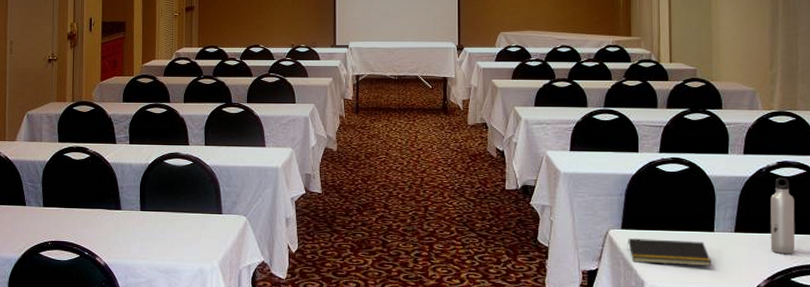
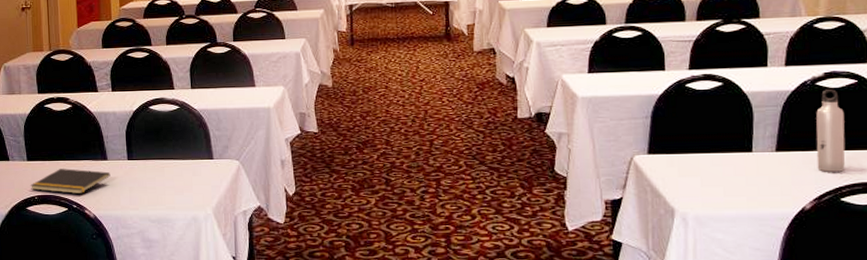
notepad: none [44,216,123,242] -> present [30,168,111,195]
notepad: present [627,238,712,266] -> none [654,163,750,190]

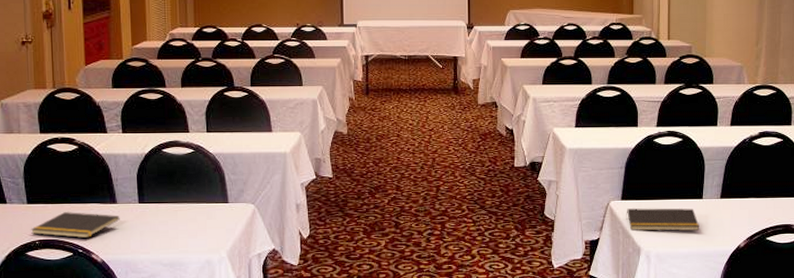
notepad: none [654,163,750,190] -> present [626,208,700,231]
water bottle: present [816,89,846,172] -> none [750,146,772,216]

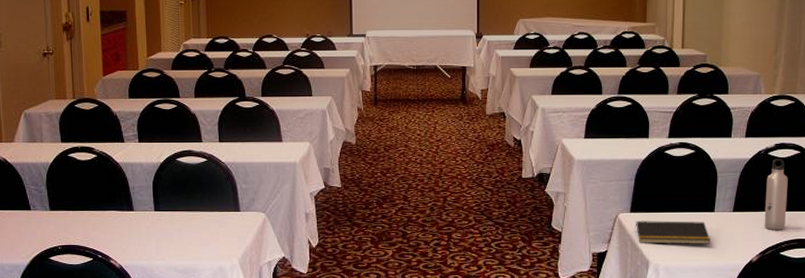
notepad: present [30,212,120,239] -> none [53,219,137,245]
water bottle: none [750,146,772,216] -> present [764,159,788,230]

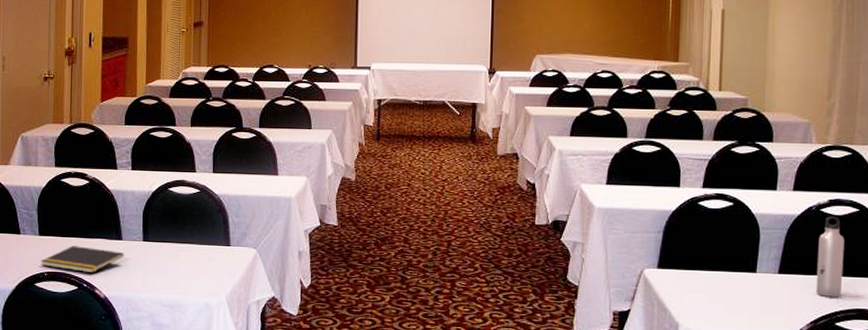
notepad: none [53,219,137,245] -> present [40,246,124,274]
notepad: present [635,221,711,244] -> none [662,278,752,309]

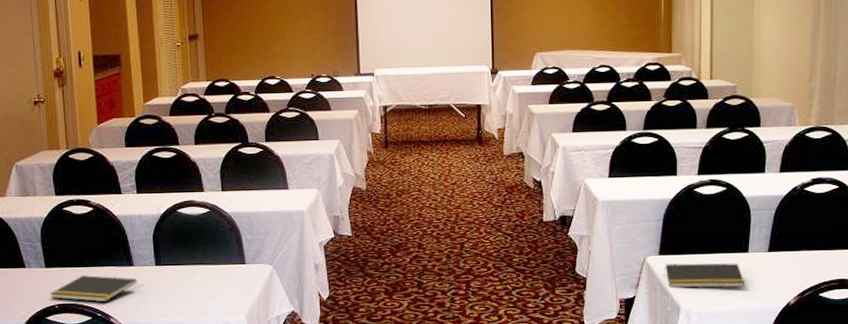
notepad: none [662,278,752,309] -> present [664,263,745,288]
water bottle: present [815,216,845,297] -> none [801,194,826,270]

